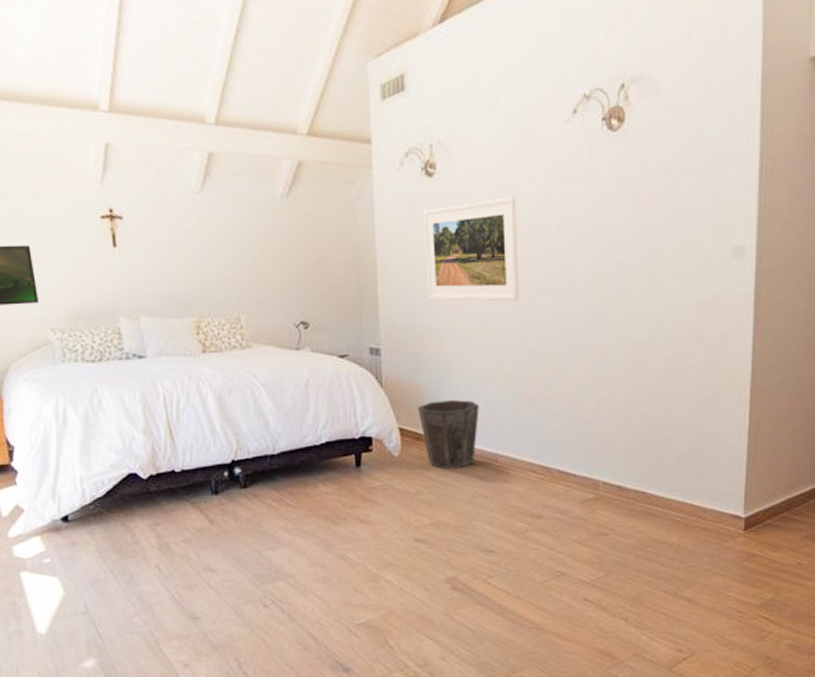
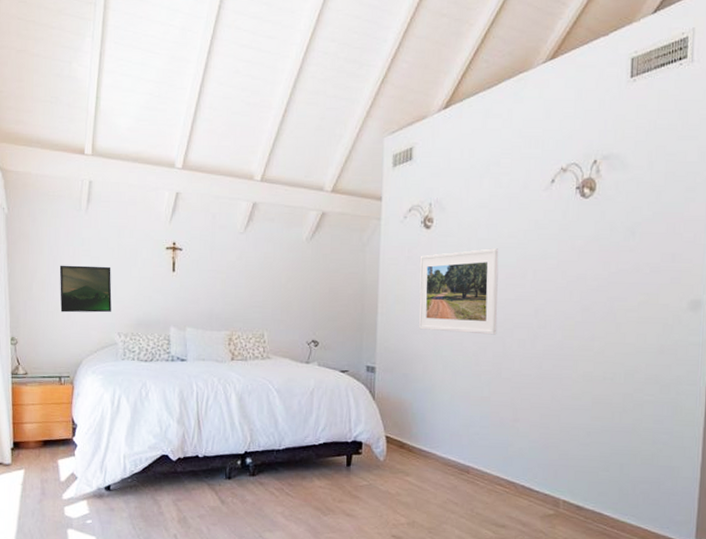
waste bin: present [418,400,479,469] -> none [403,415,456,476]

